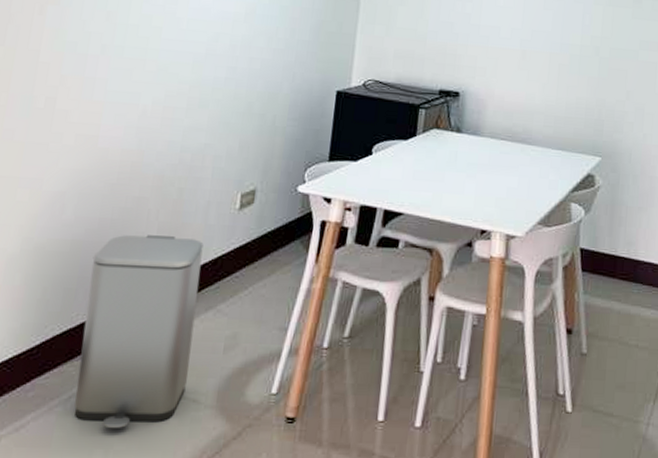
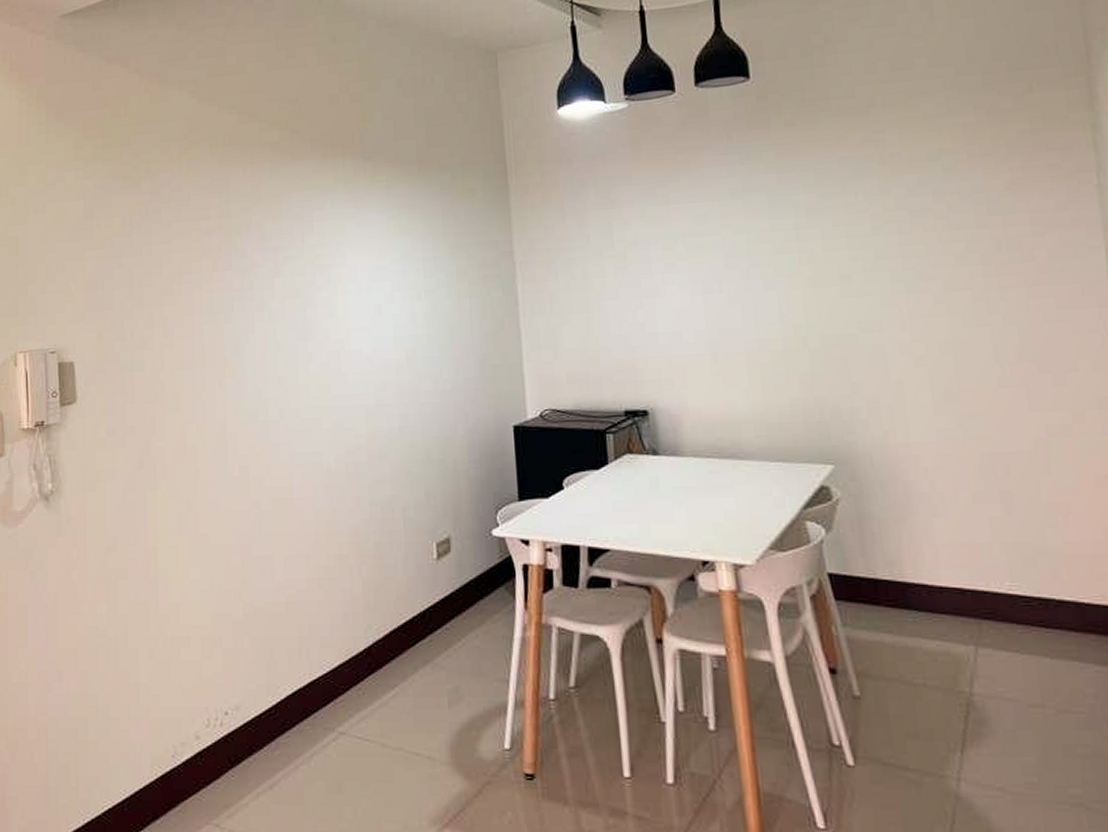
pedal bin: present [74,235,204,428] -> none [308,592,418,785]

